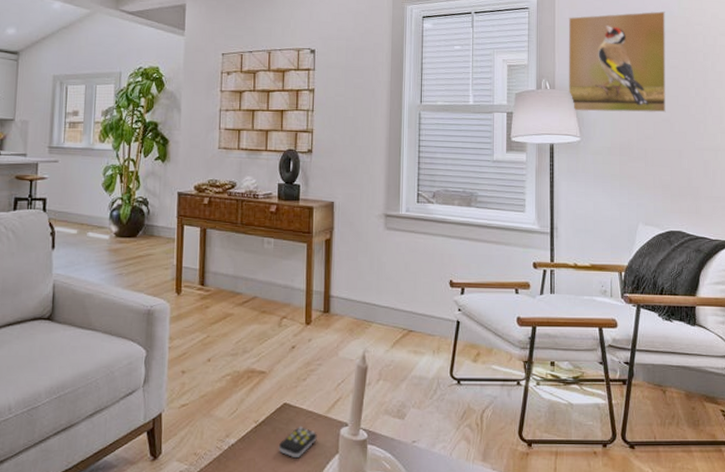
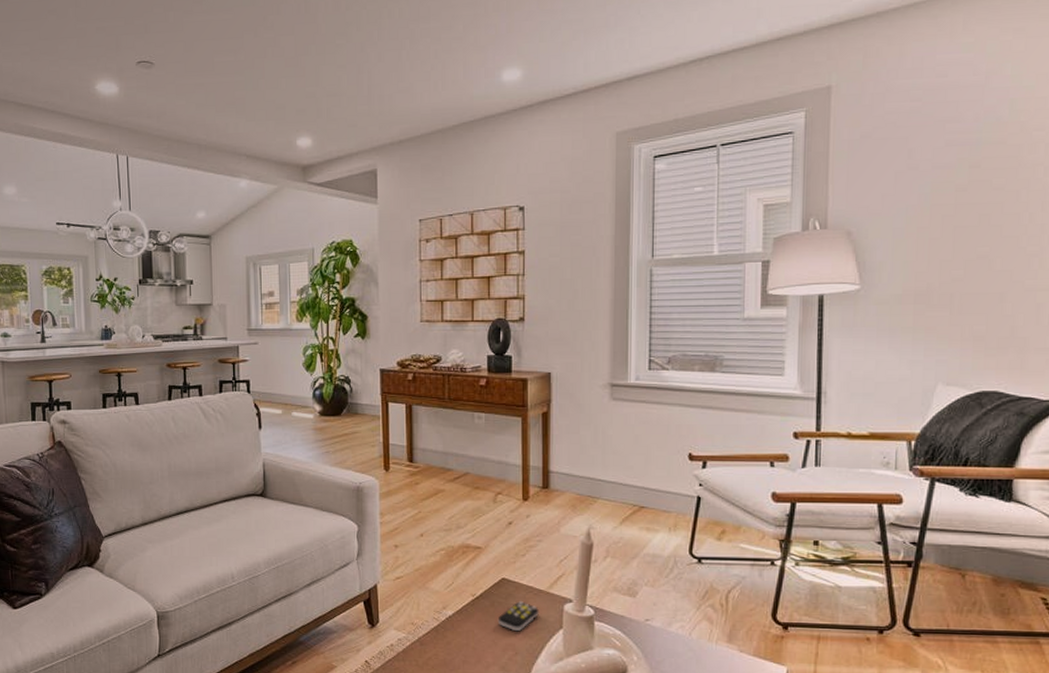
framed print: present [568,10,667,113] -> none [844,116,989,253]

